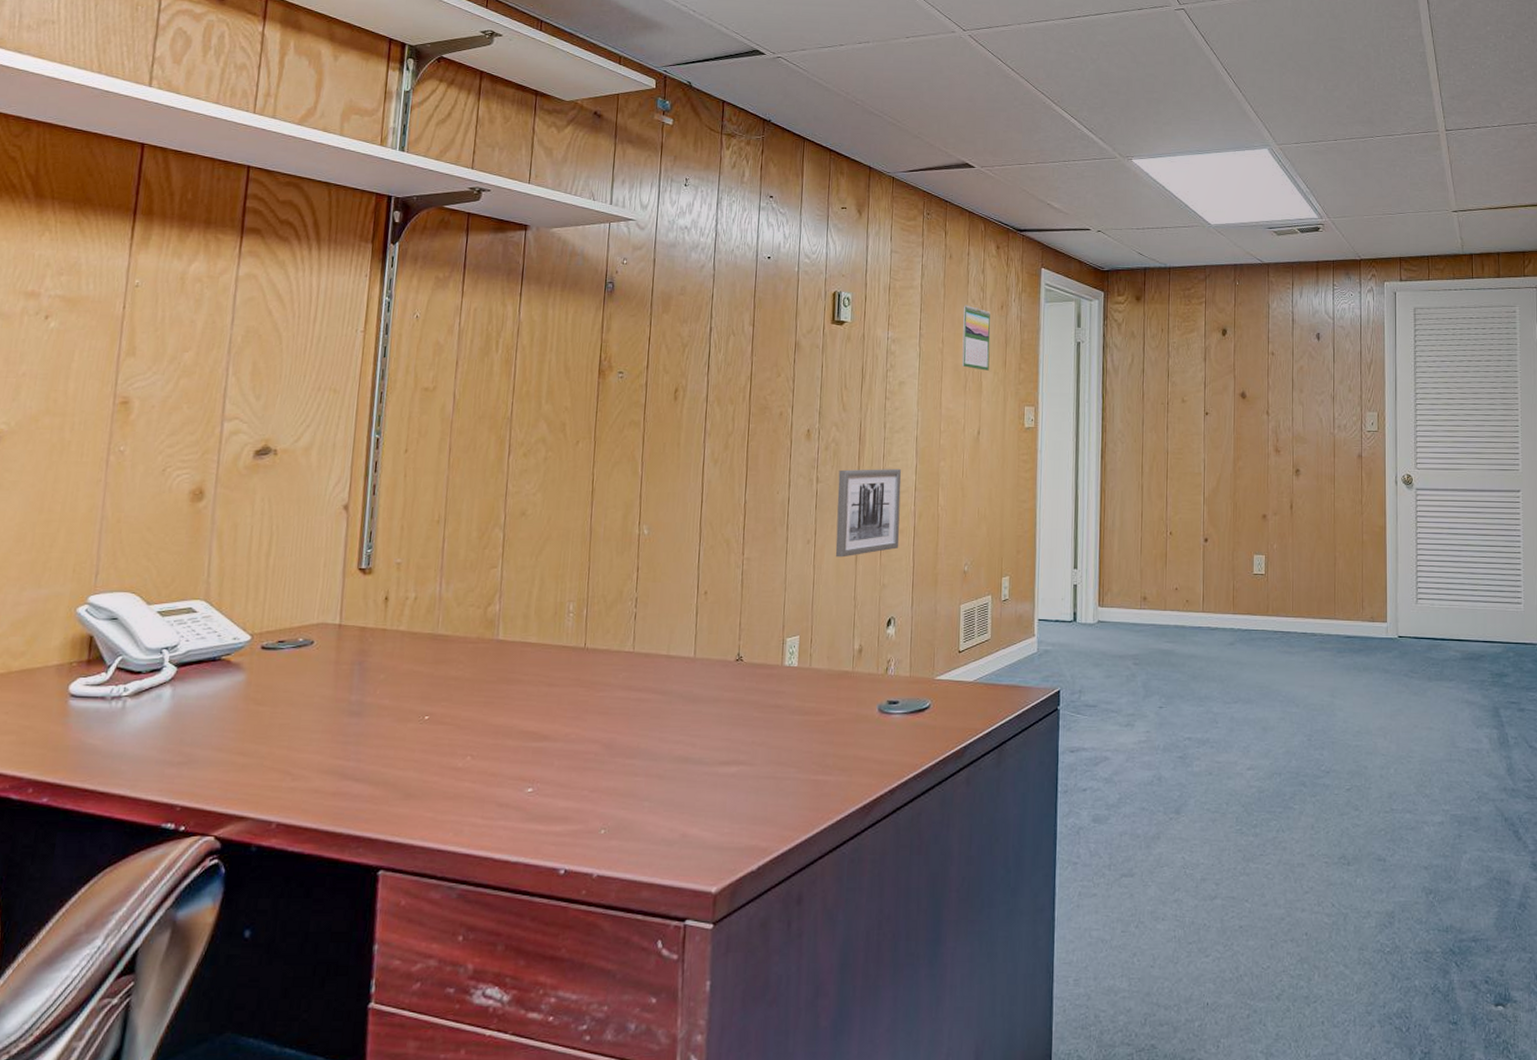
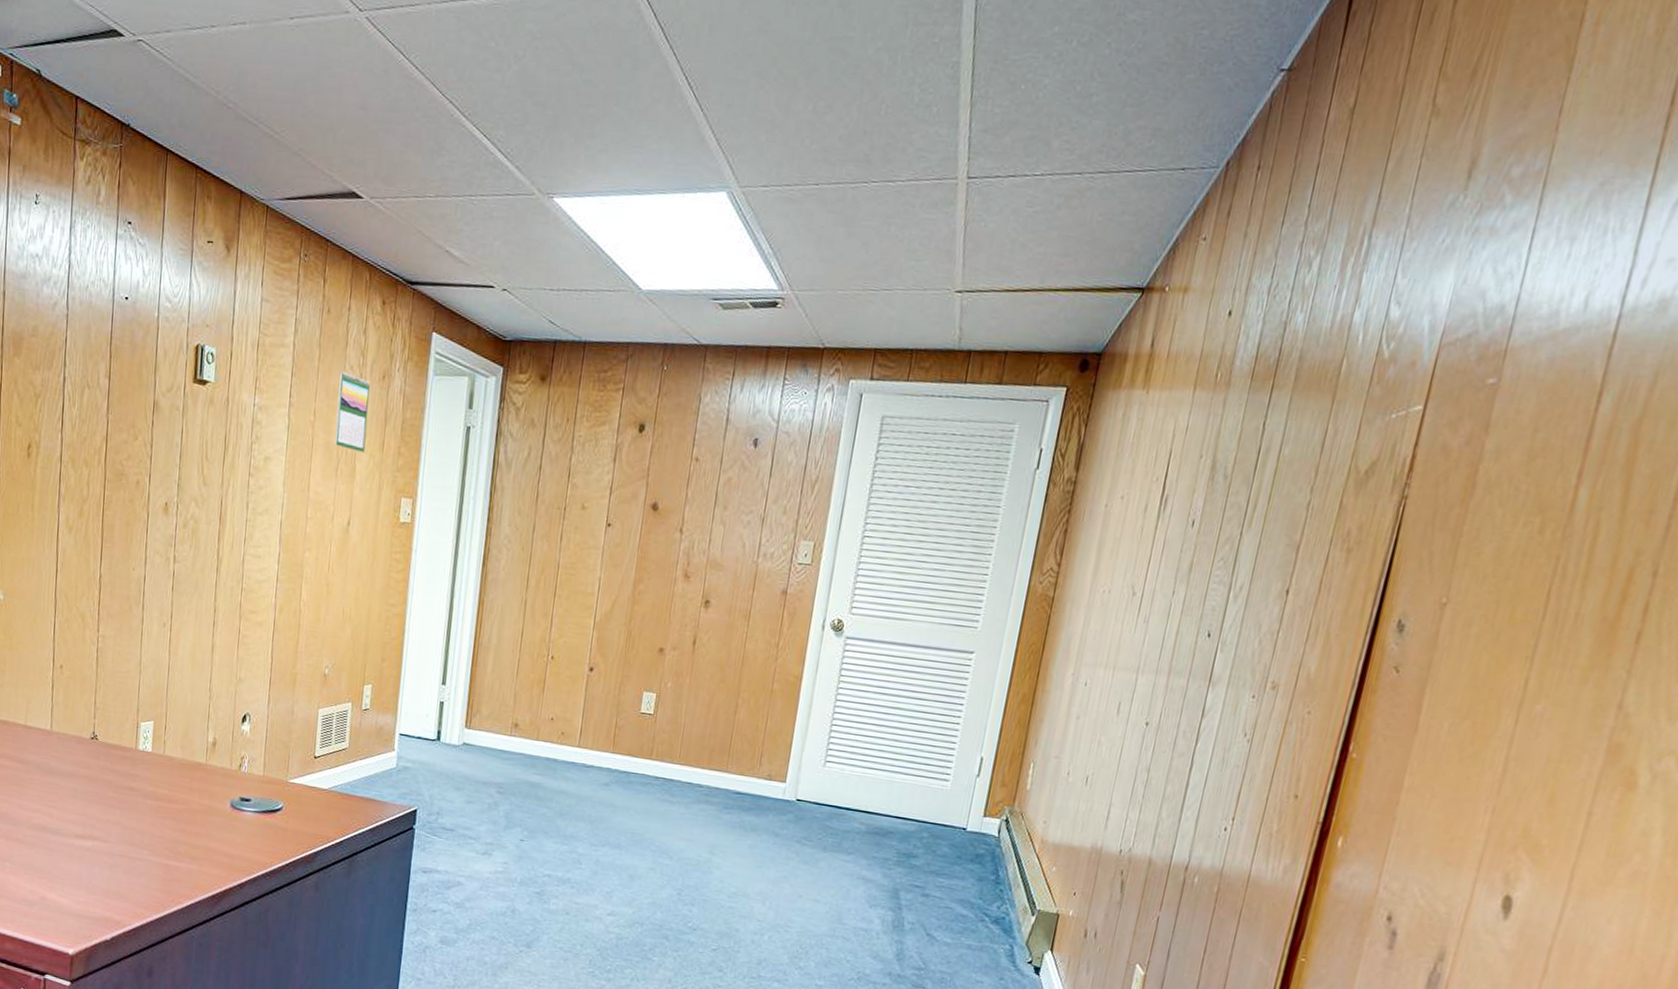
wall art: present [835,469,902,558] -> none [191,550,263,646]

